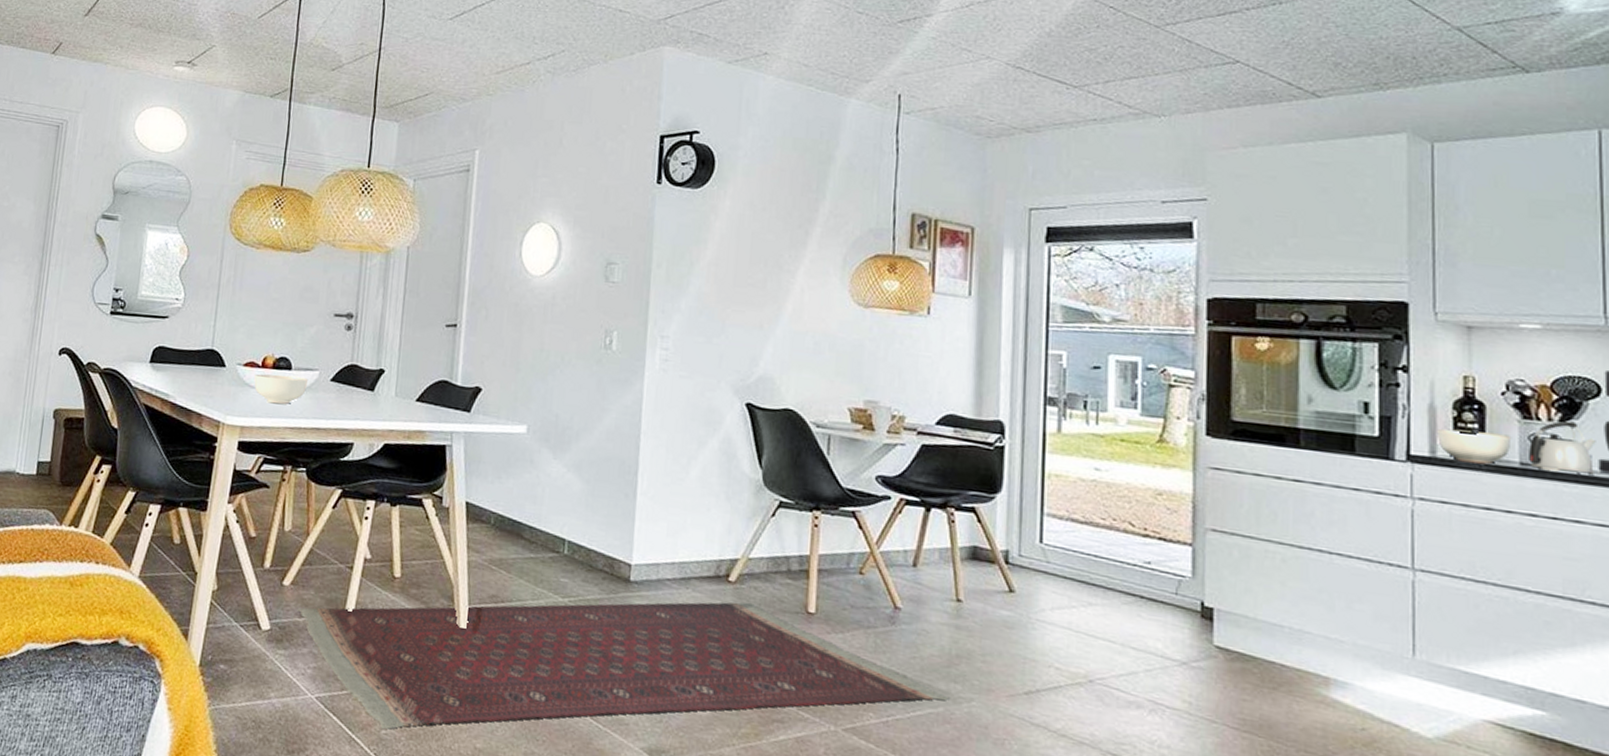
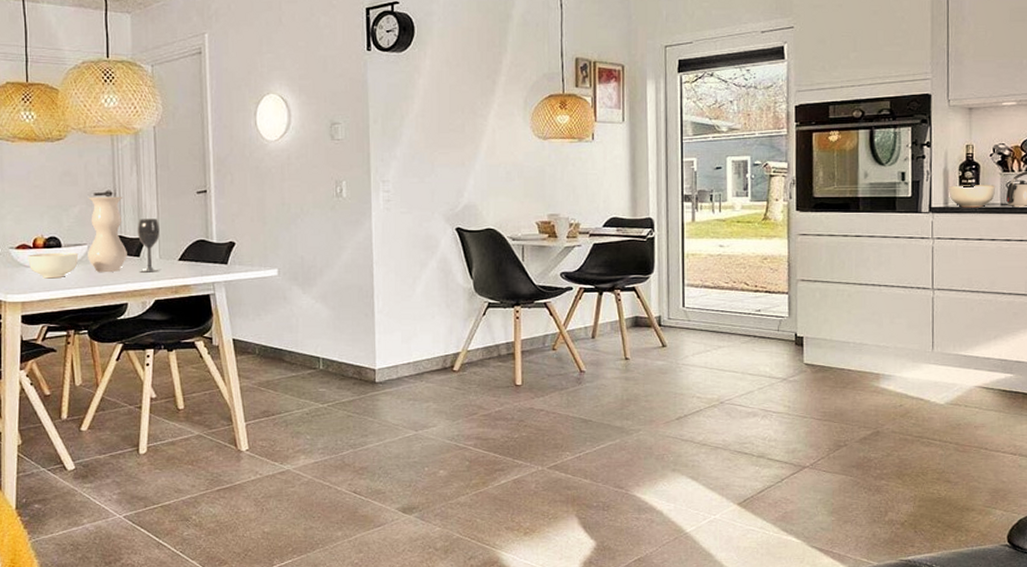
area rug: present [297,602,950,729] -> none [97,384,624,531]
vase: none [318,317,365,405] -> present [88,196,127,272]
wine glass: none [371,348,400,412] -> present [137,219,161,273]

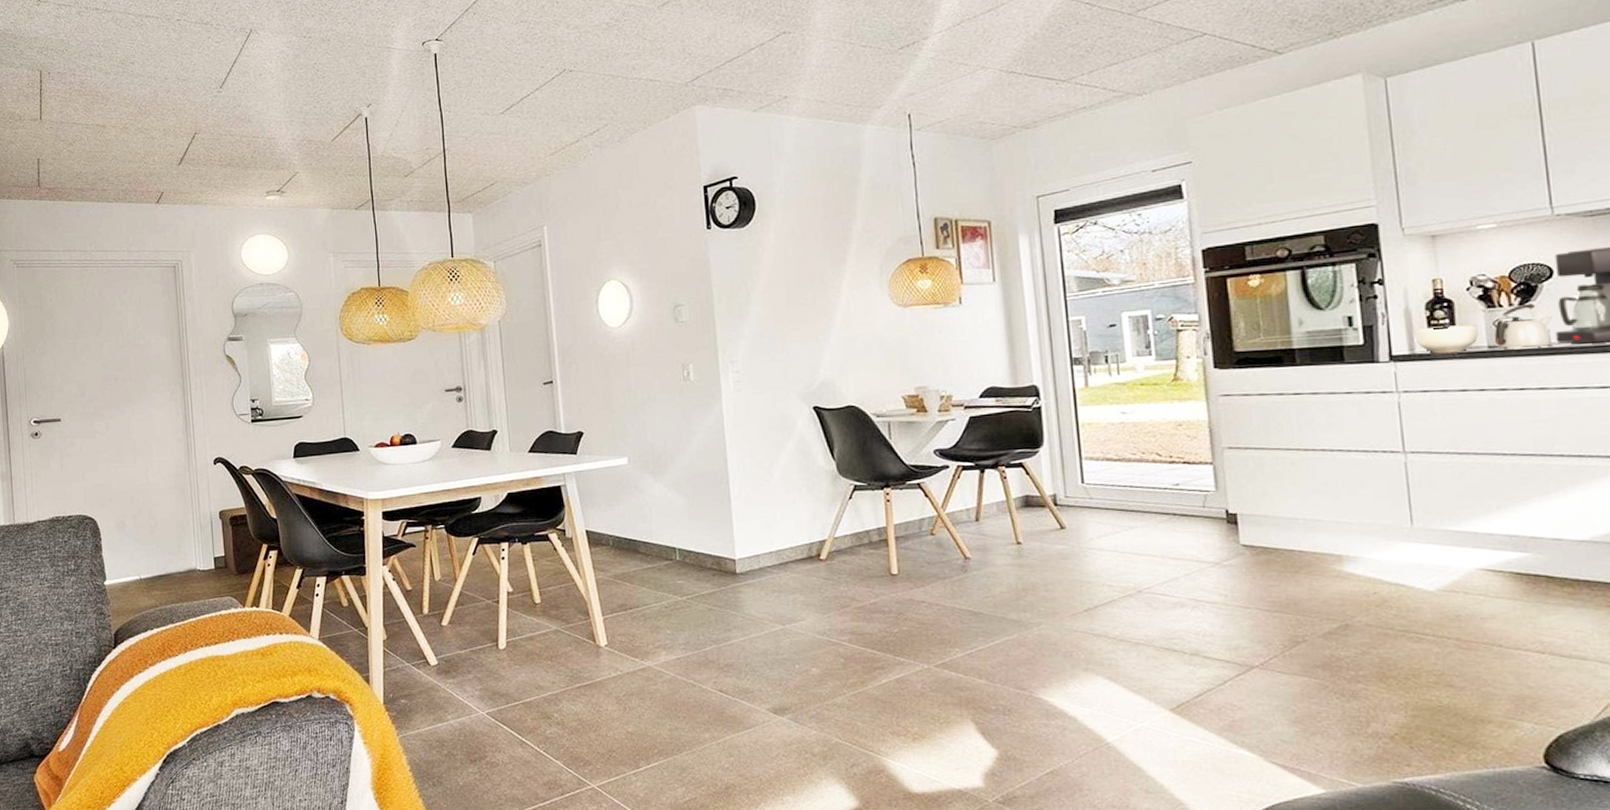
bowl: present [28,252,79,279] -> none [386,448,433,475]
vase: present [88,196,127,272] -> none [440,391,479,467]
wine glass: present [137,219,161,273] -> none [487,412,511,466]

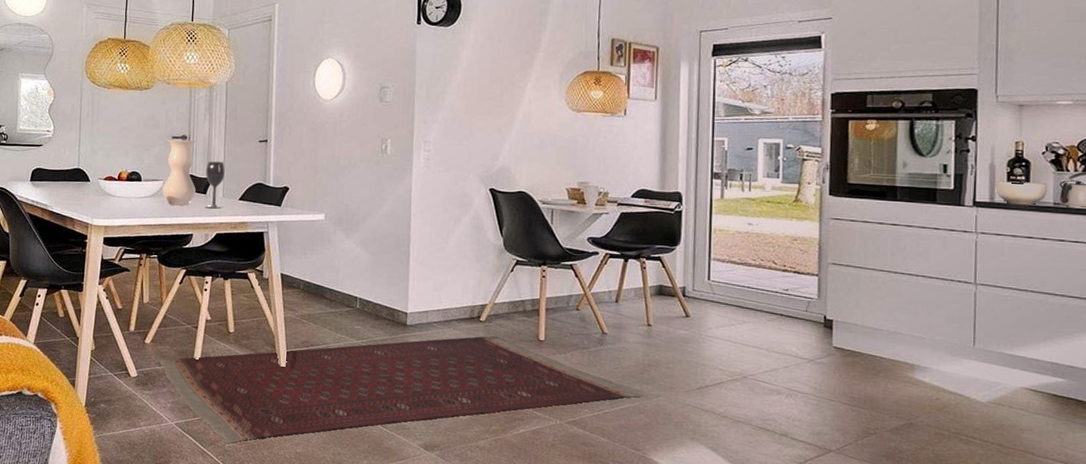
vase: none [440,391,479,467] -> present [162,139,196,206]
area rug: none [458,574,1022,729] -> present [157,335,643,443]
wine glass: none [487,412,511,466] -> present [205,161,225,209]

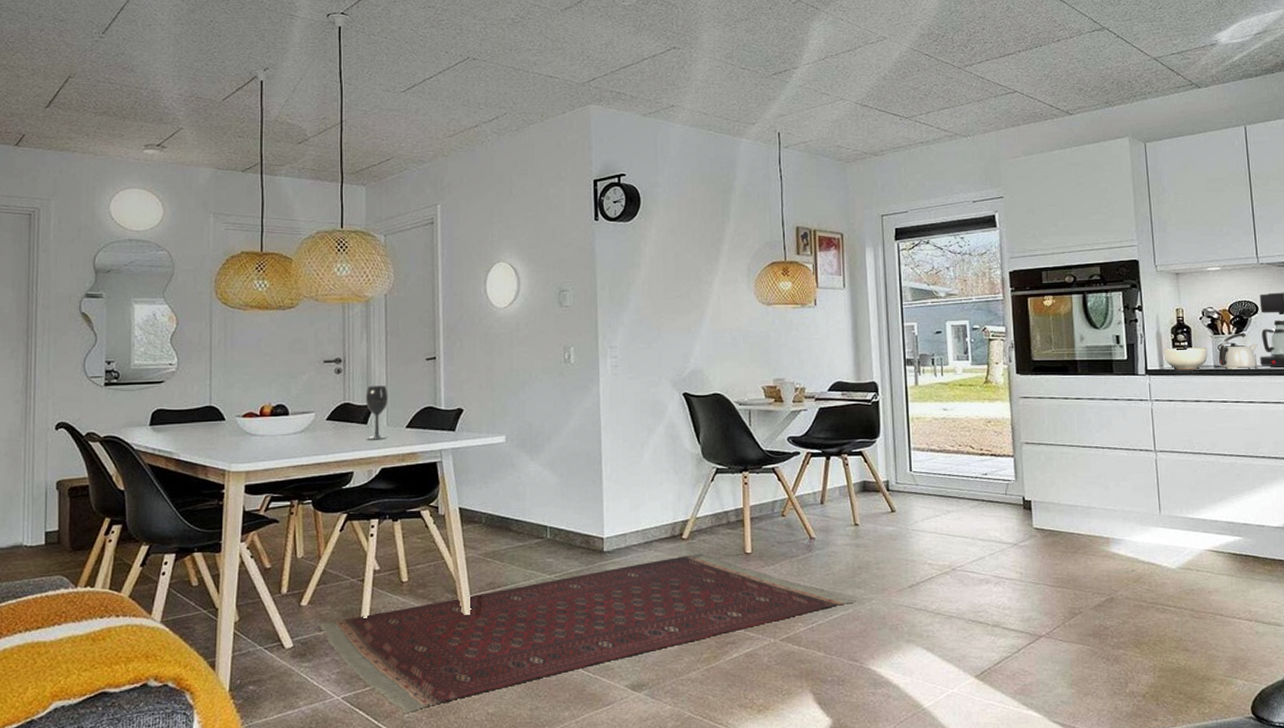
vase: present [162,139,196,206] -> none [315,363,355,440]

